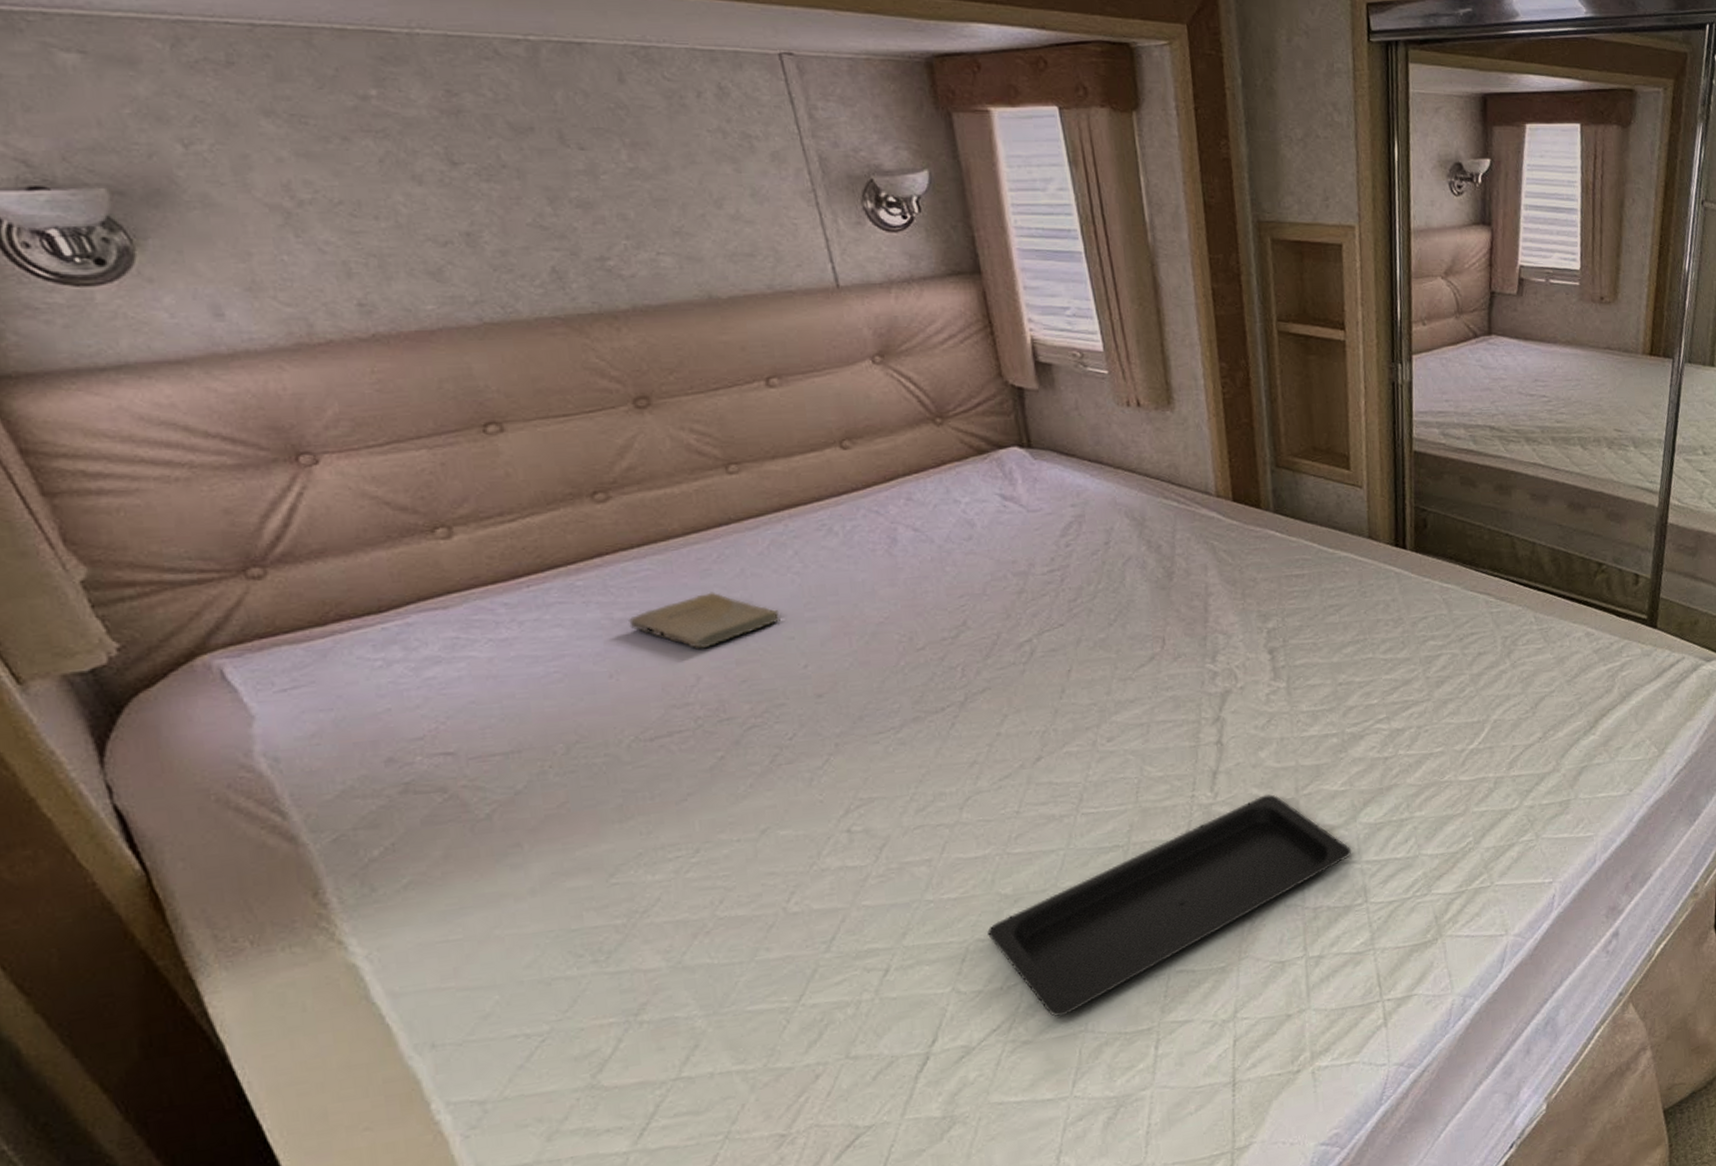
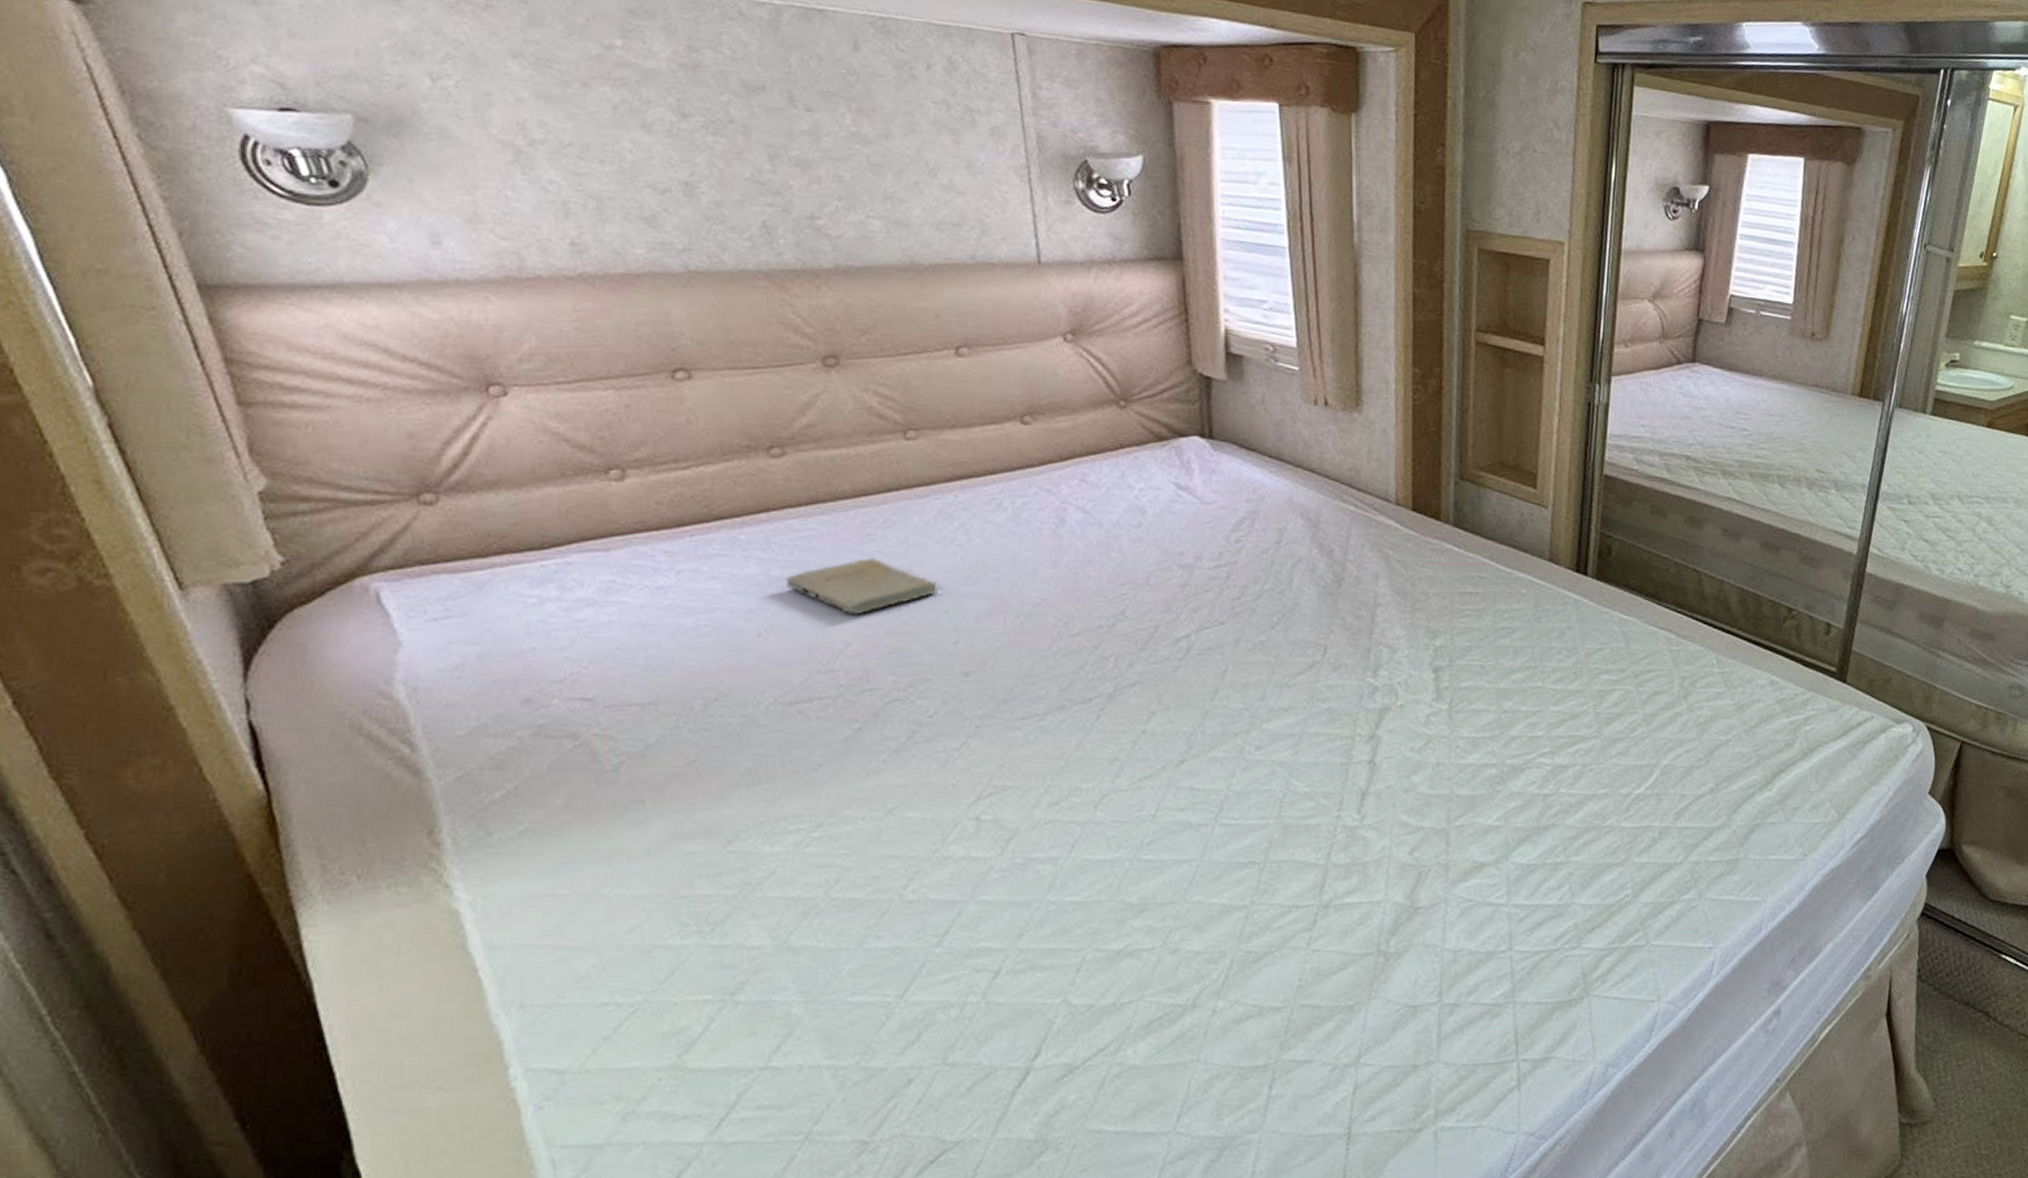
serving tray: present [987,793,1352,1017] -> none [1107,821,1501,1043]

